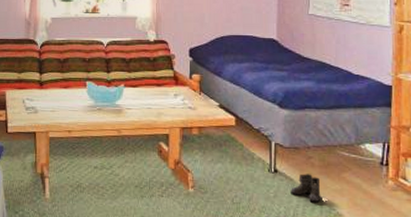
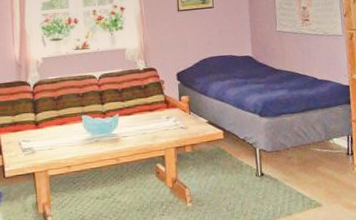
boots: present [291,174,321,203] -> none [276,172,302,198]

